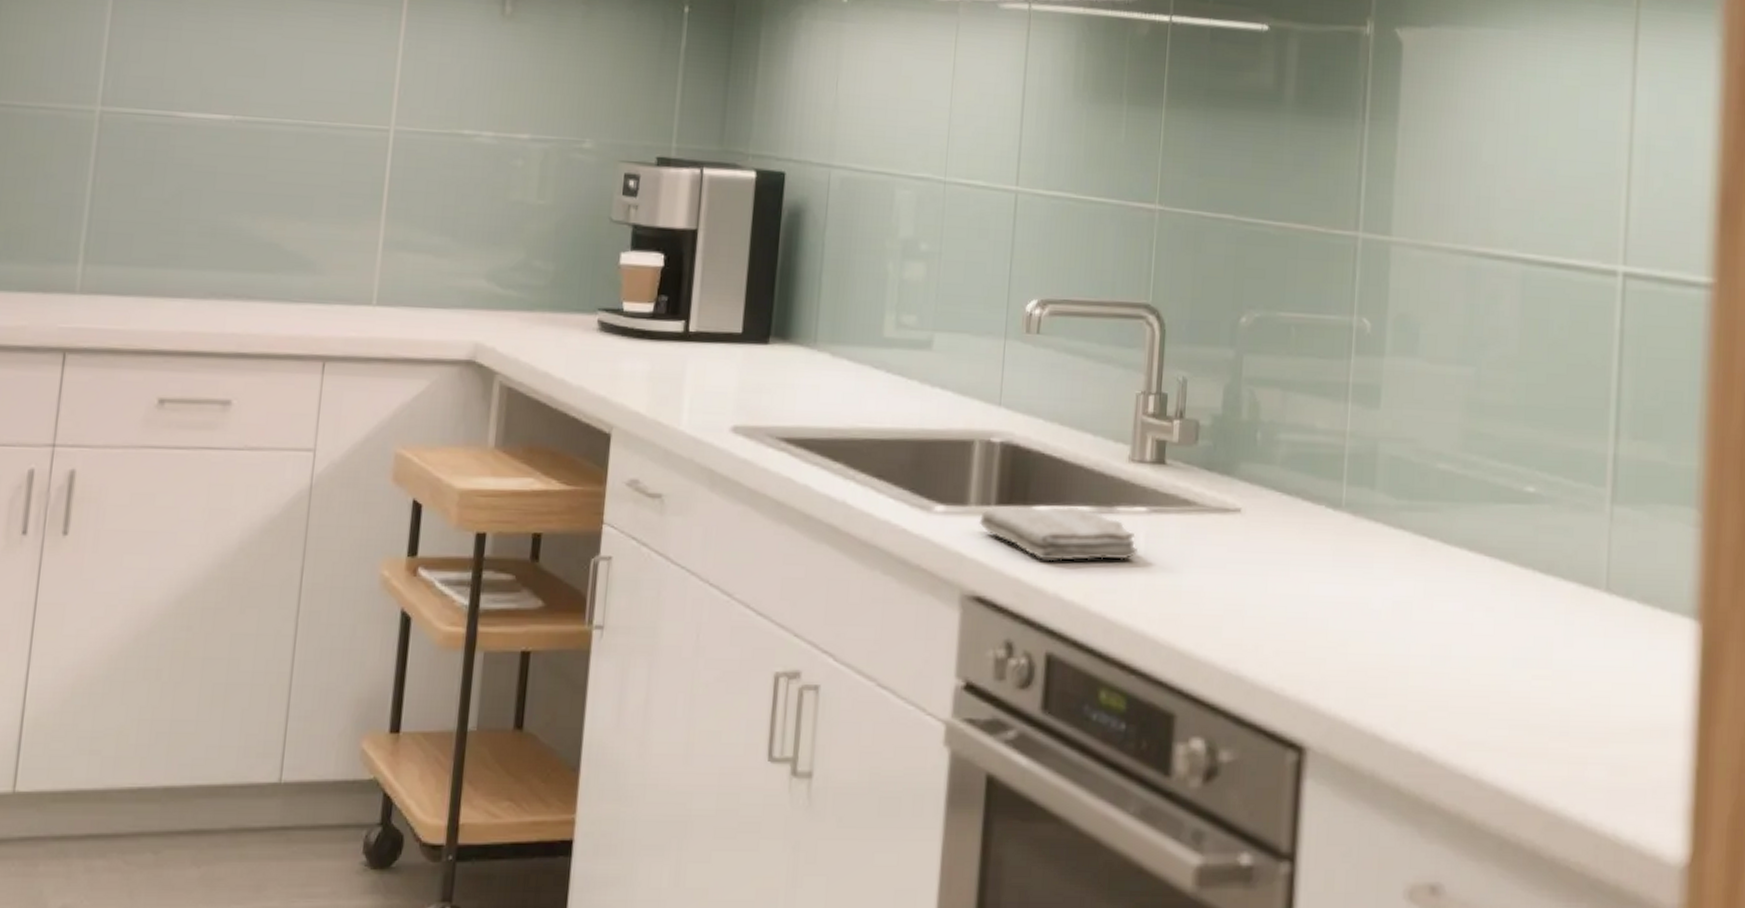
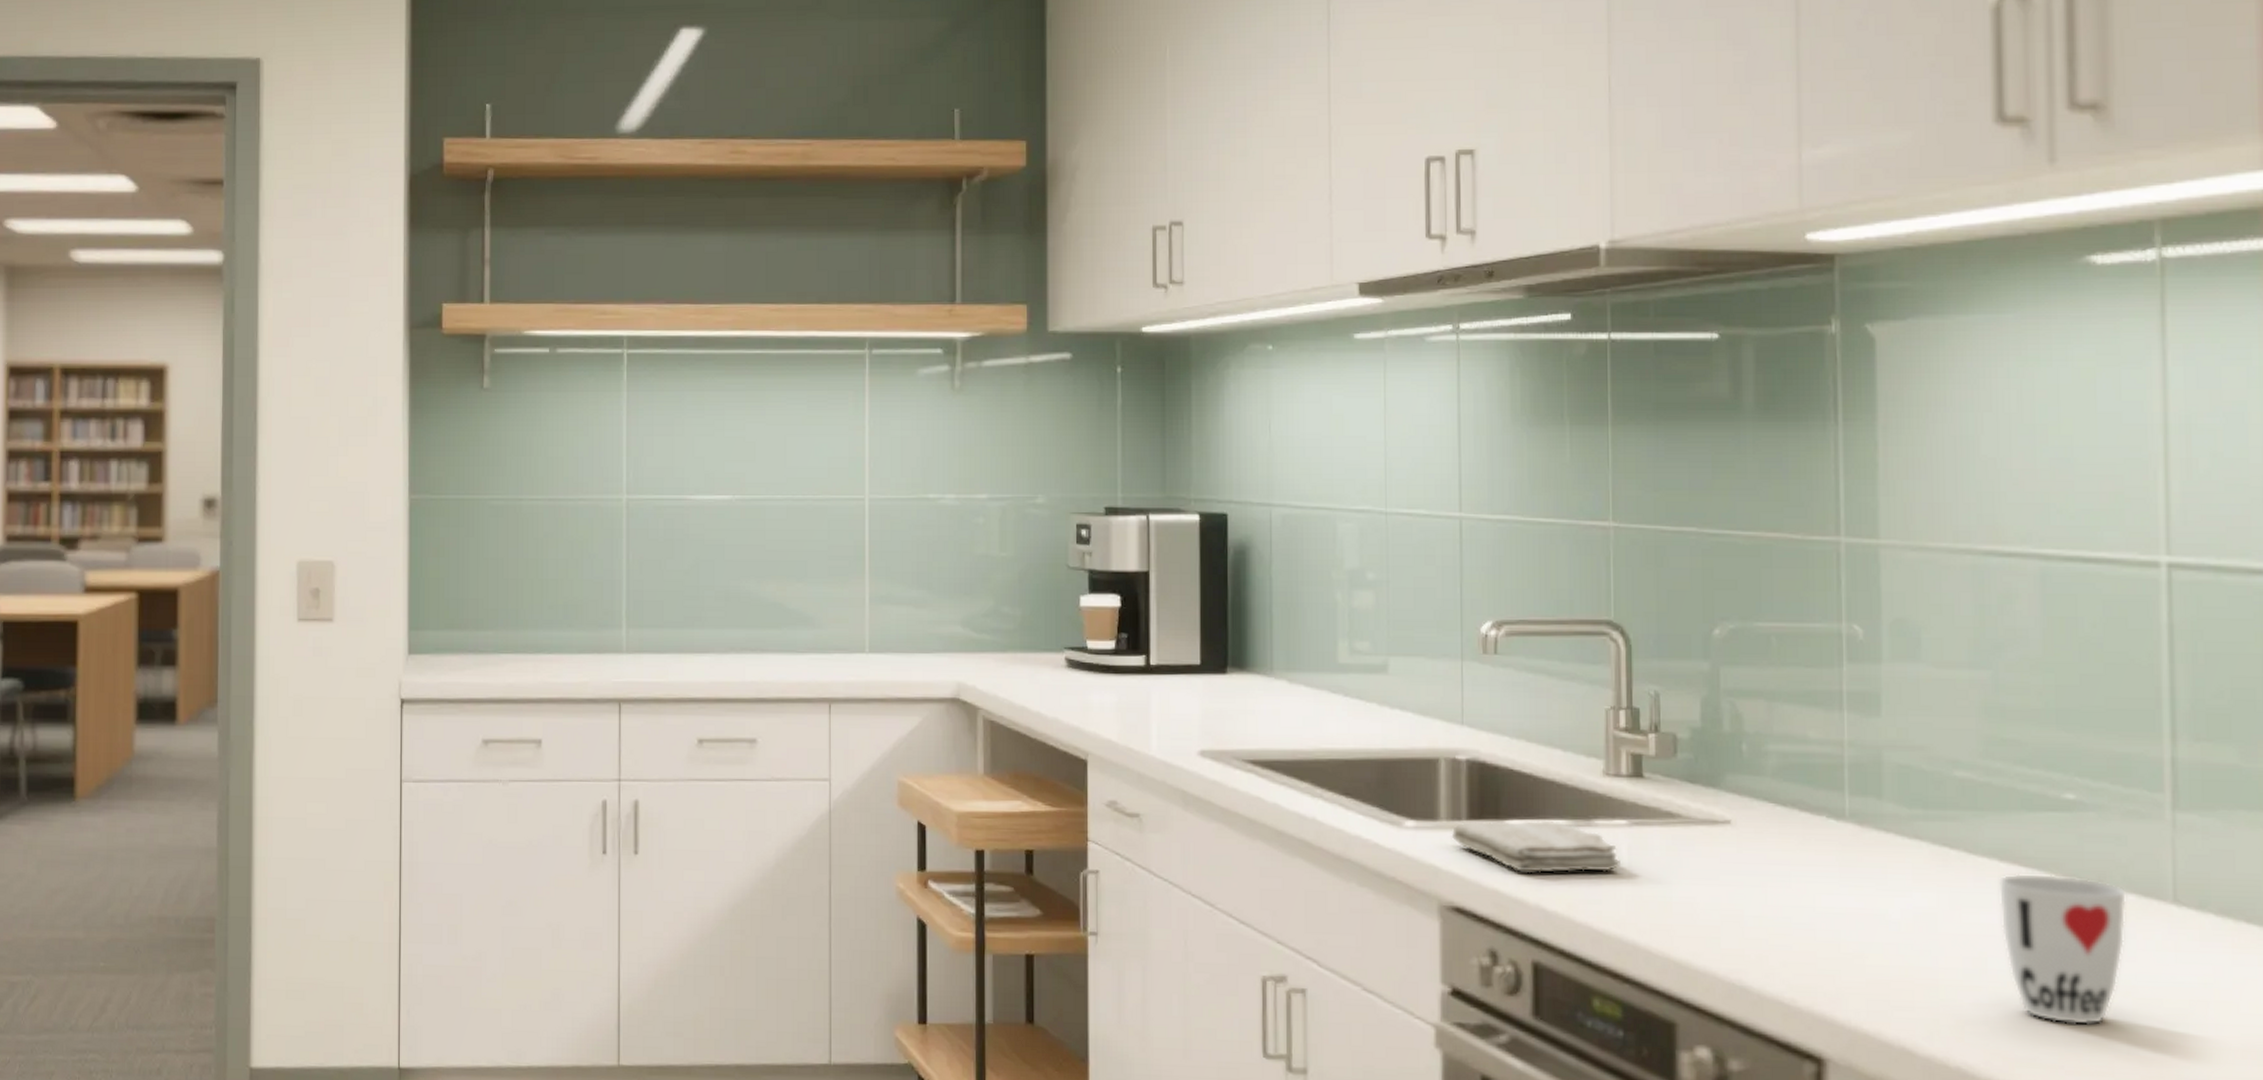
cup: none [1465,562,1570,708] -> present [1998,873,2127,1025]

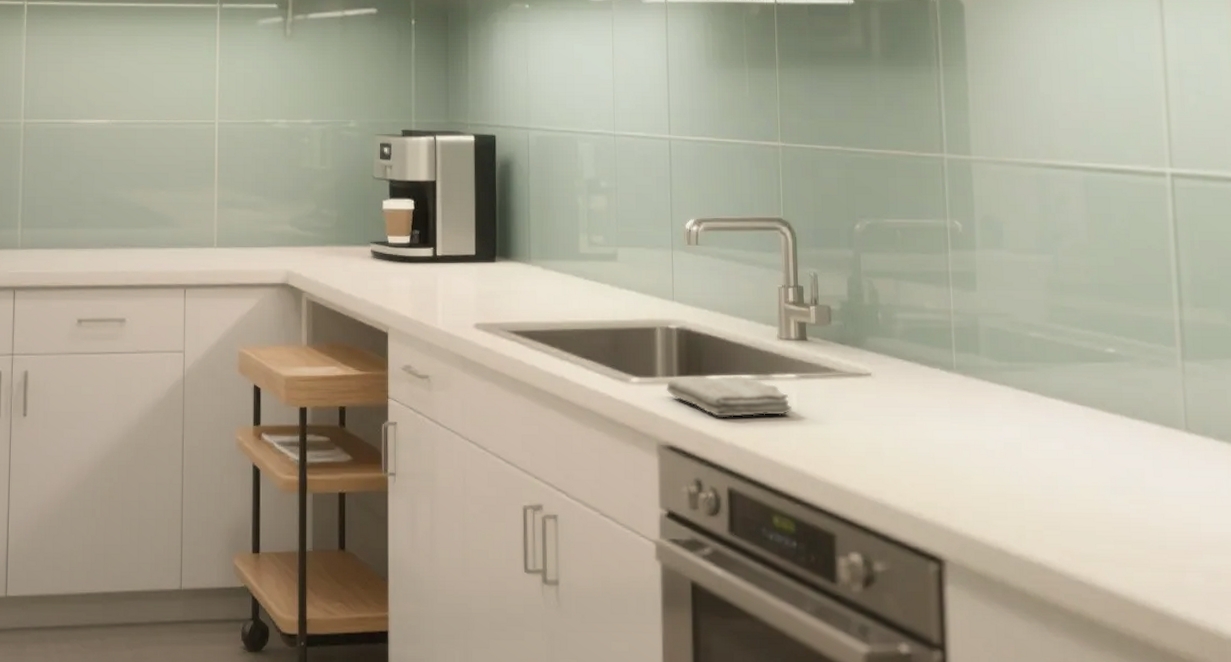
cup: present [1998,873,2127,1025] -> none [1063,410,1154,527]

